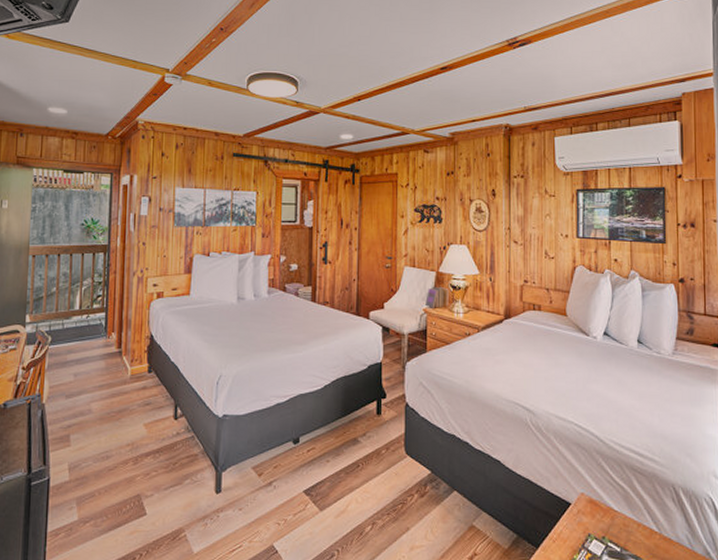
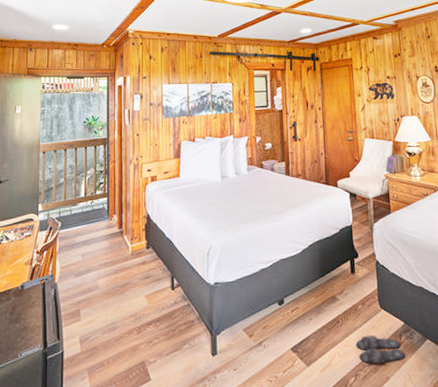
slippers: none [375,482,429,514] -> present [355,334,405,365]

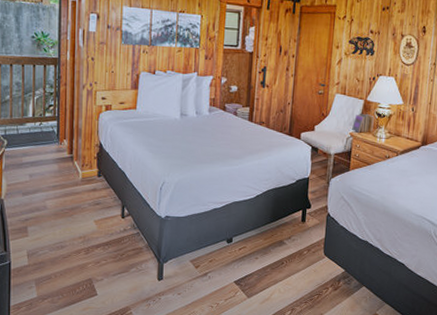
slippers: present [355,334,405,365] -> none [296,277,341,303]

